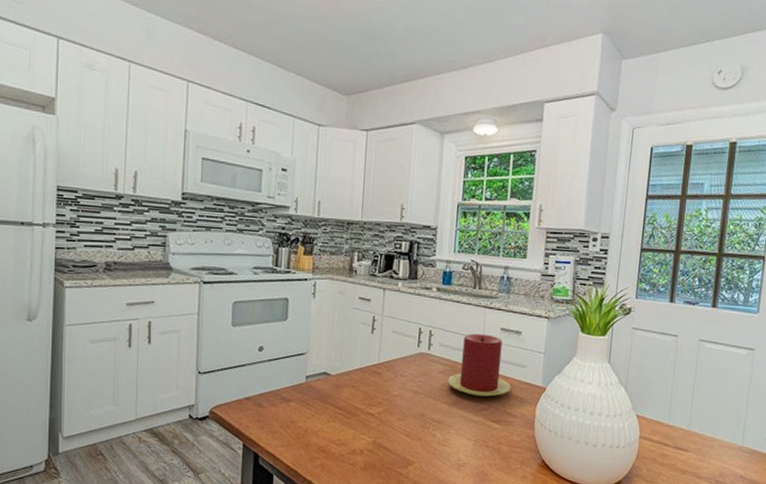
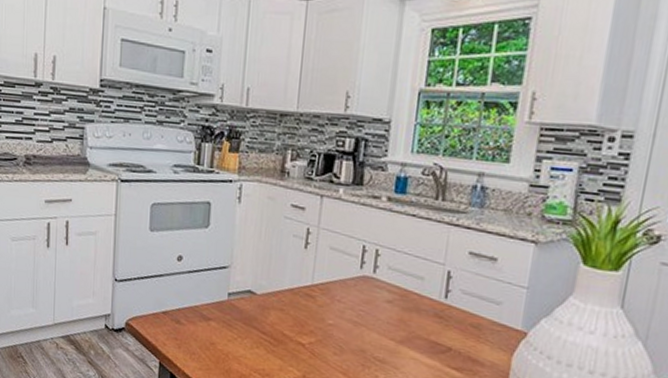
candle: present [447,333,511,397] -> none [396,256,480,338]

